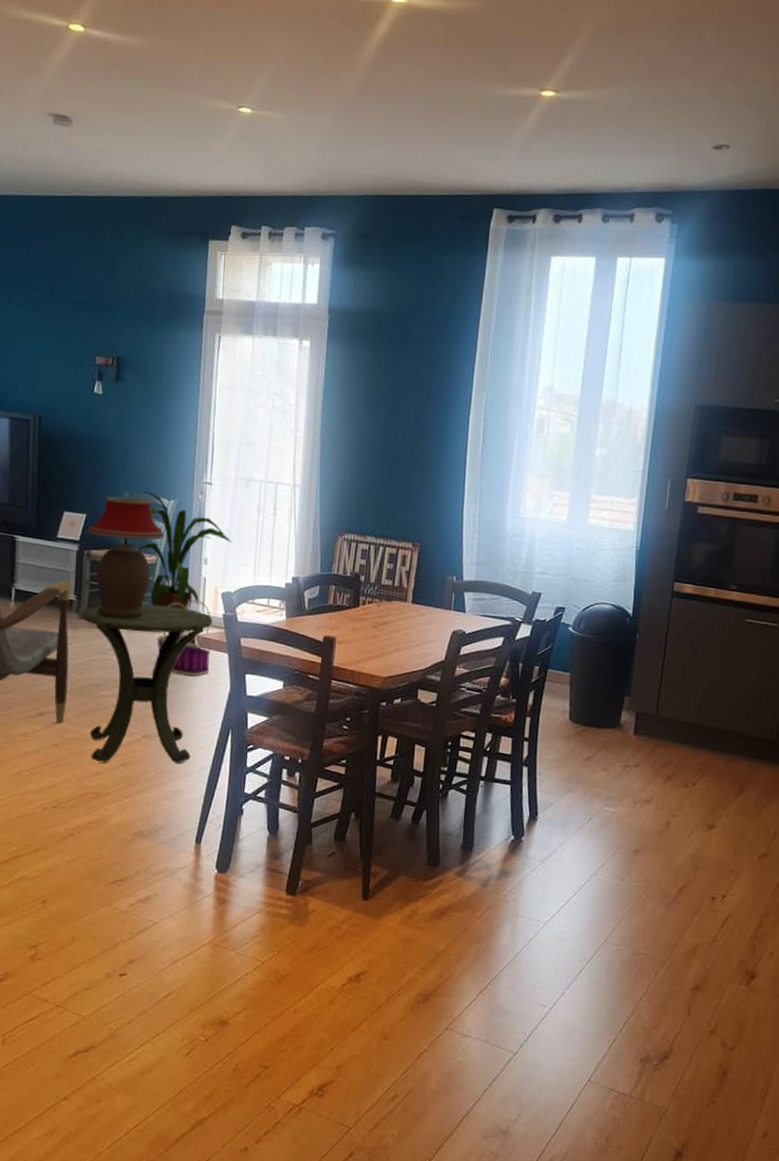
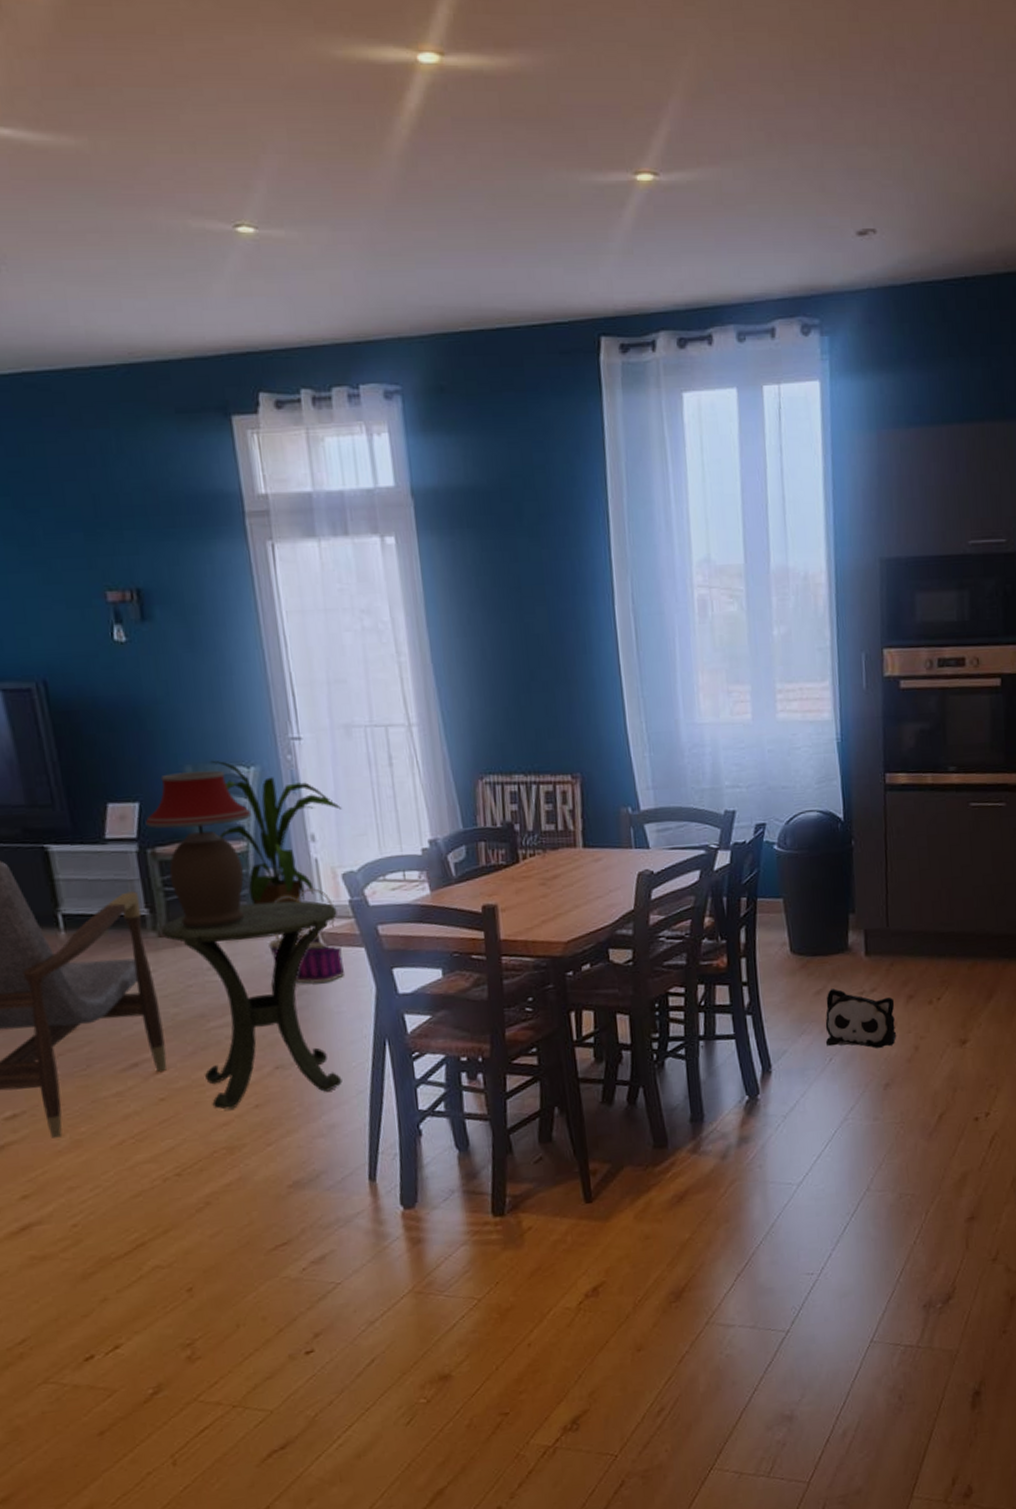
plush toy: none [587,758,654,818] -> present [825,988,897,1048]

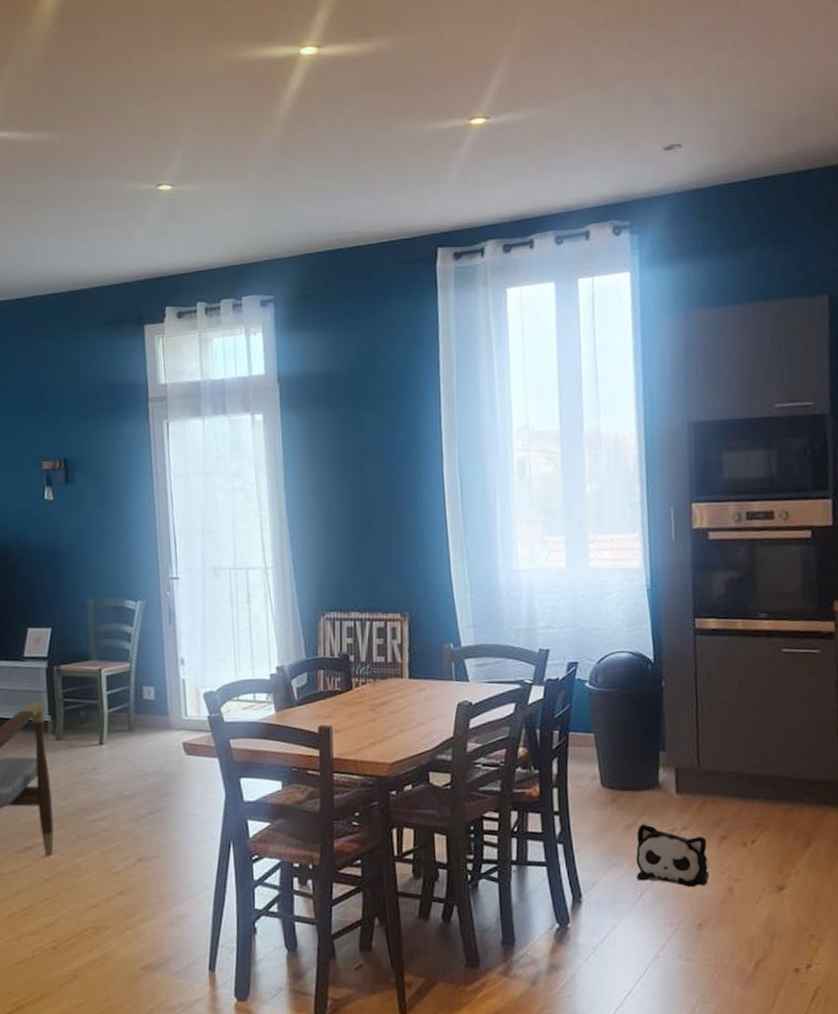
table lamp: present [145,770,252,929] -> none [54,603,136,735]
side table: present [161,900,342,1110] -> none [59,714,198,894]
house plant: present [210,760,343,905] -> none [107,595,208,717]
basket: present [269,888,346,984] -> none [141,704,201,788]

